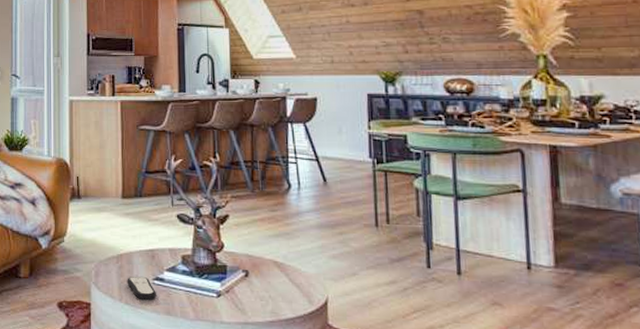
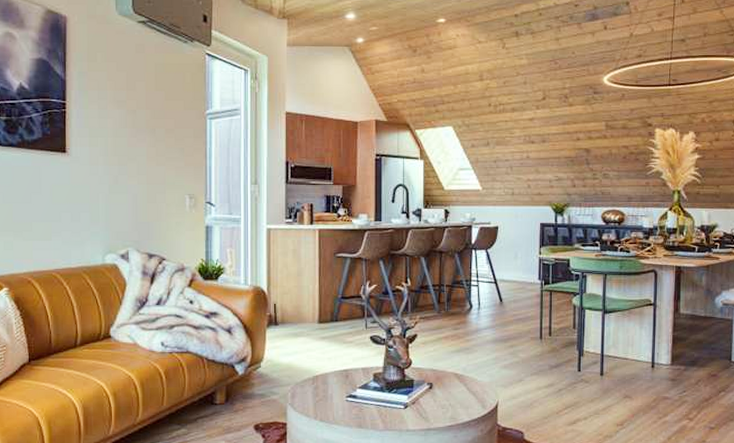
remote control: present [127,276,157,301] -> none [322,394,350,417]

